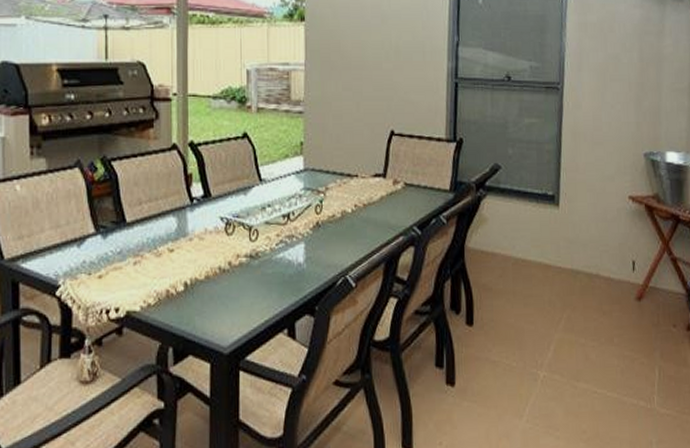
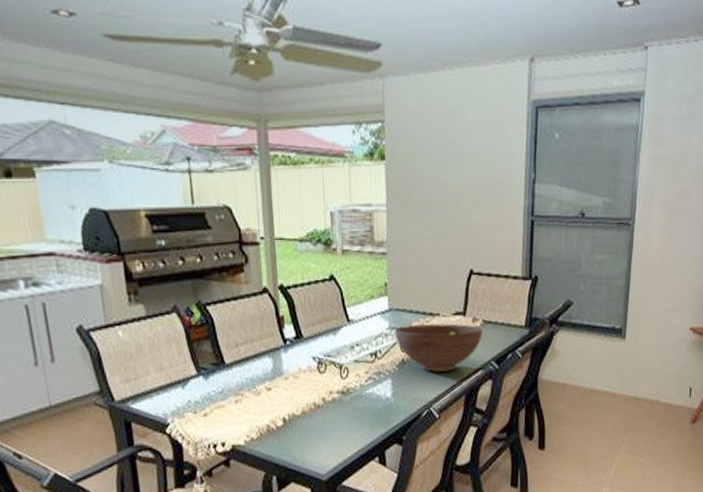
fruit bowl: none [309,185,404,237] -> present [394,323,482,372]

